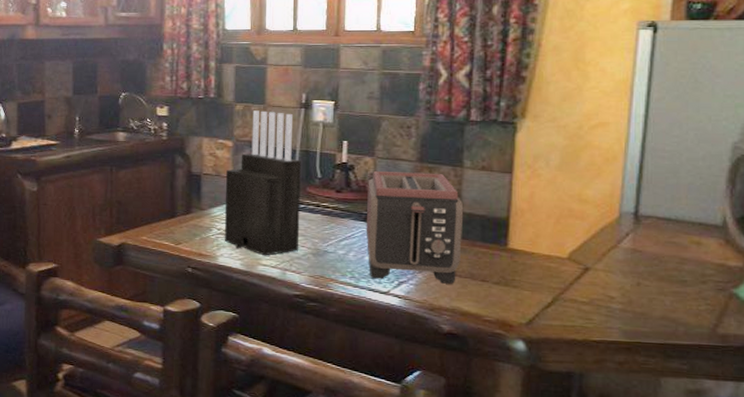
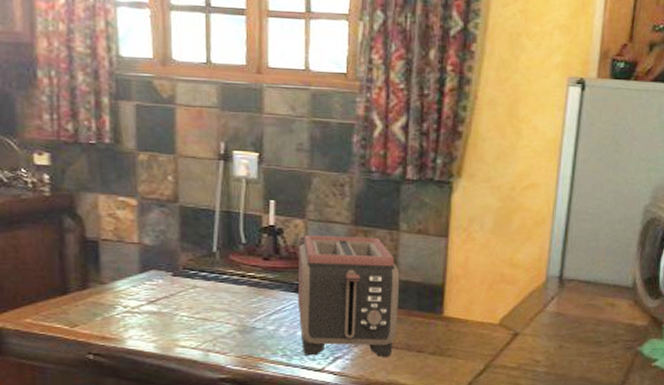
knife block: present [224,110,301,256] -> none [130,161,223,336]

